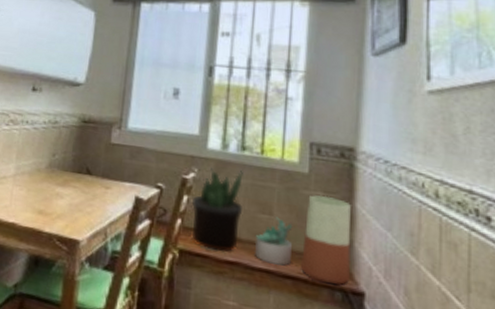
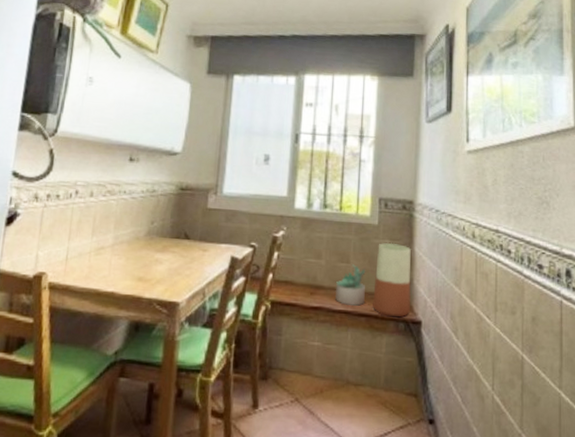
planter: present [191,168,243,251] -> none [281,225,325,298]

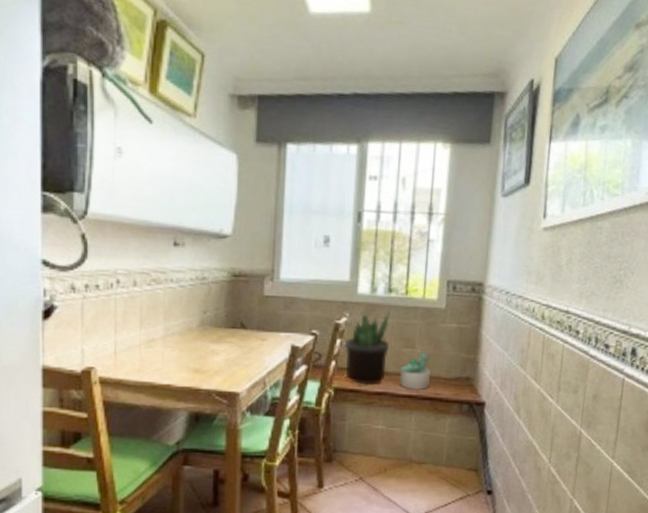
planter: none [281,225,325,298] -> present [344,310,390,384]
vase: present [373,242,411,318] -> none [437,326,478,400]

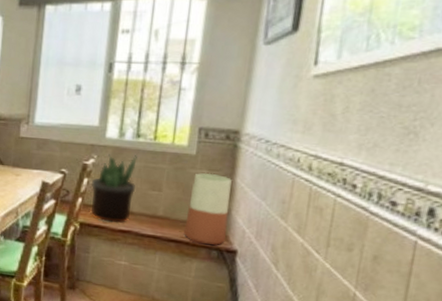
succulent plant: present [399,349,432,390] -> none [144,192,179,232]
vase: none [437,326,478,400] -> present [184,173,232,246]

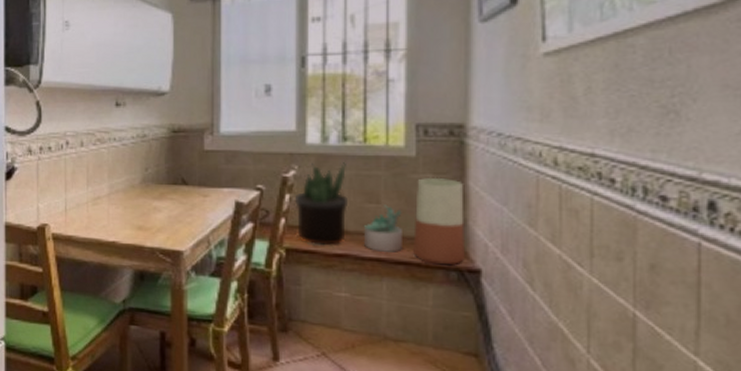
succulent plant: none [144,192,179,232] -> present [363,204,402,252]

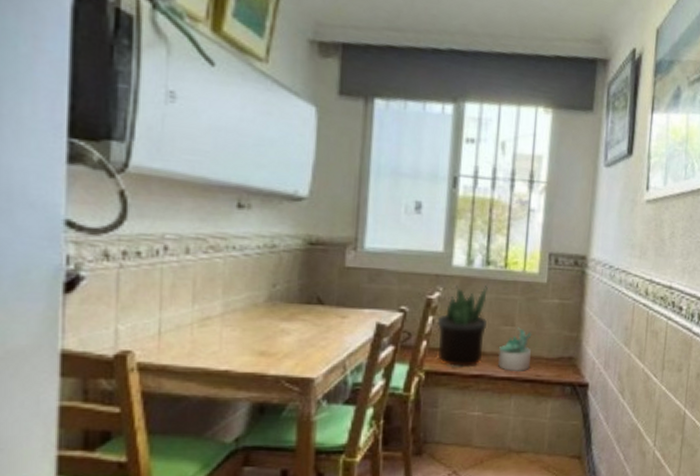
vase: present [413,177,465,266] -> none [538,302,581,381]

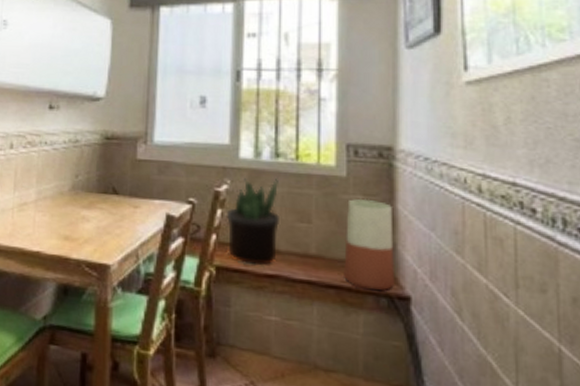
succulent plant: present [497,327,532,371] -> none [294,224,333,275]
vase: none [538,302,581,381] -> present [344,198,394,291]

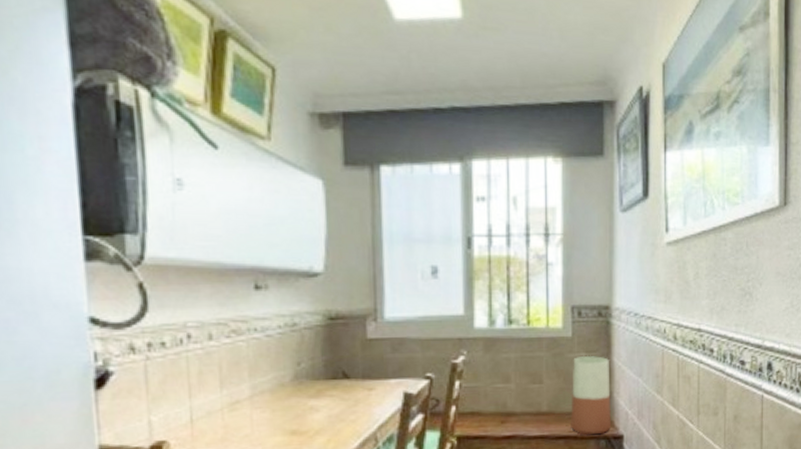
planter: present [225,178,281,264] -> none [464,344,516,429]

